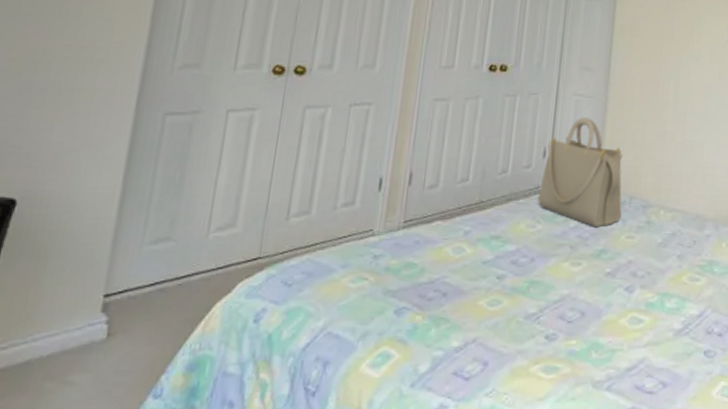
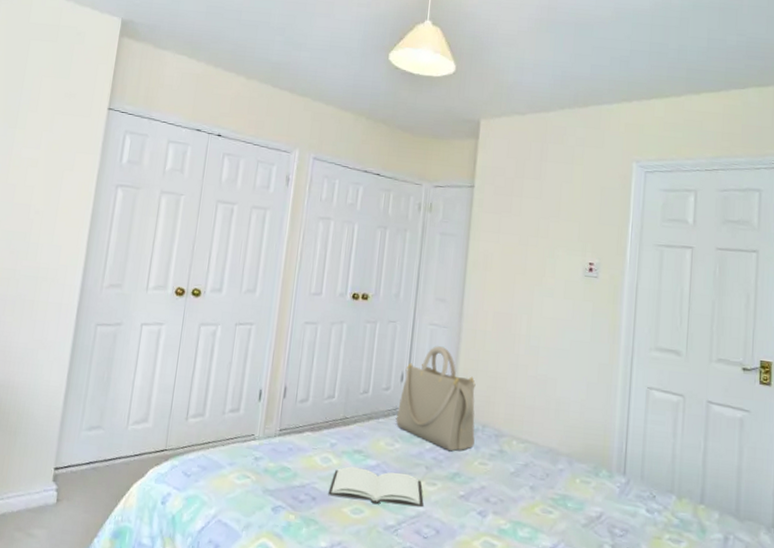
book: none [461,254,568,293] -> present [328,466,424,508]

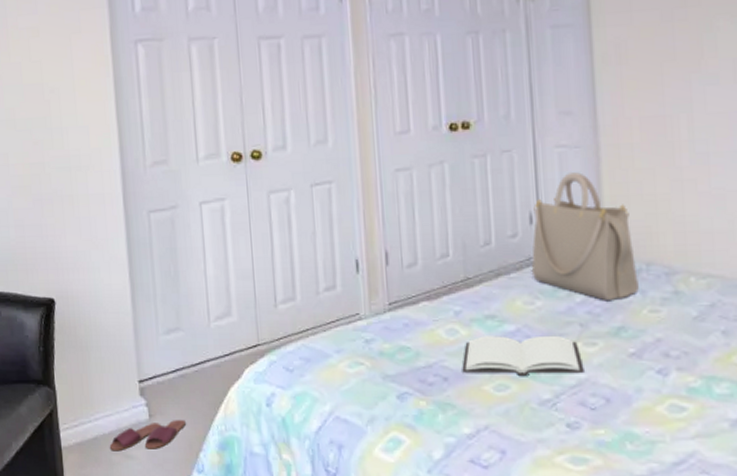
slippers: none [15,506,88,531] -> present [110,420,186,452]

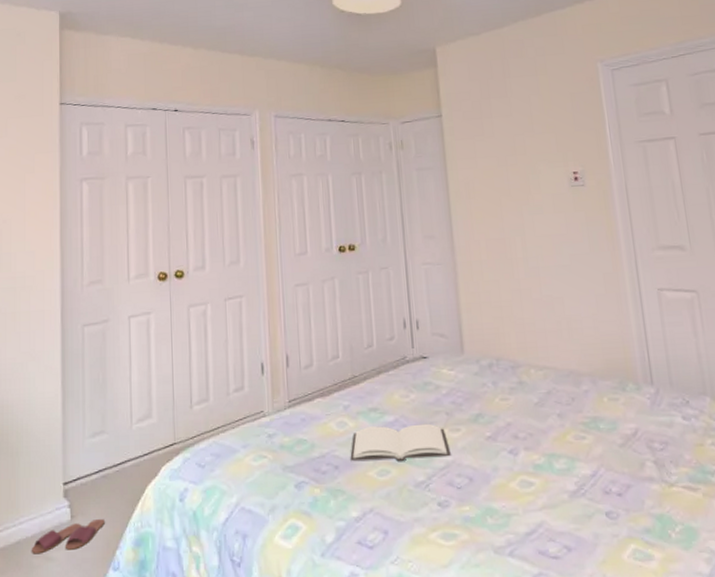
handbag: present [532,172,639,300] -> none [406,285,492,391]

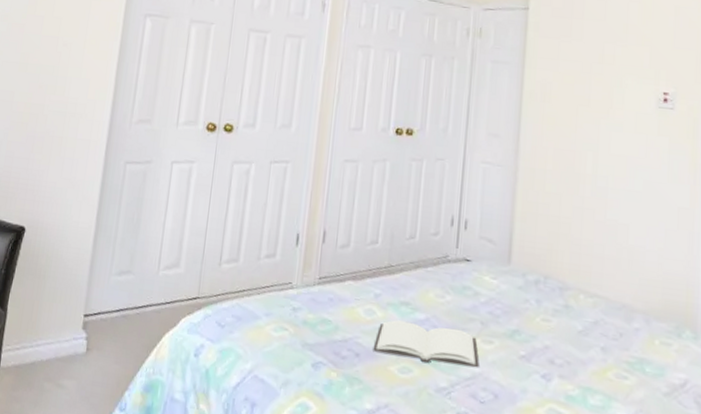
slippers: present [32,519,105,554] -> none [44,356,118,382]

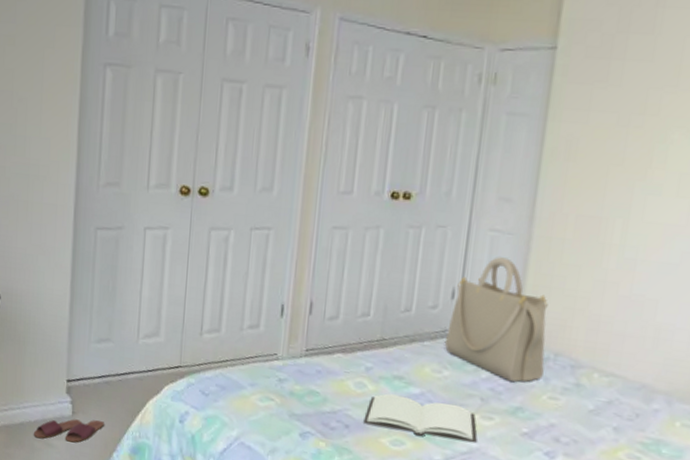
slippers: none [44,356,118,382] -> present [34,419,104,443]
handbag: none [447,186,536,305] -> present [445,257,548,382]

